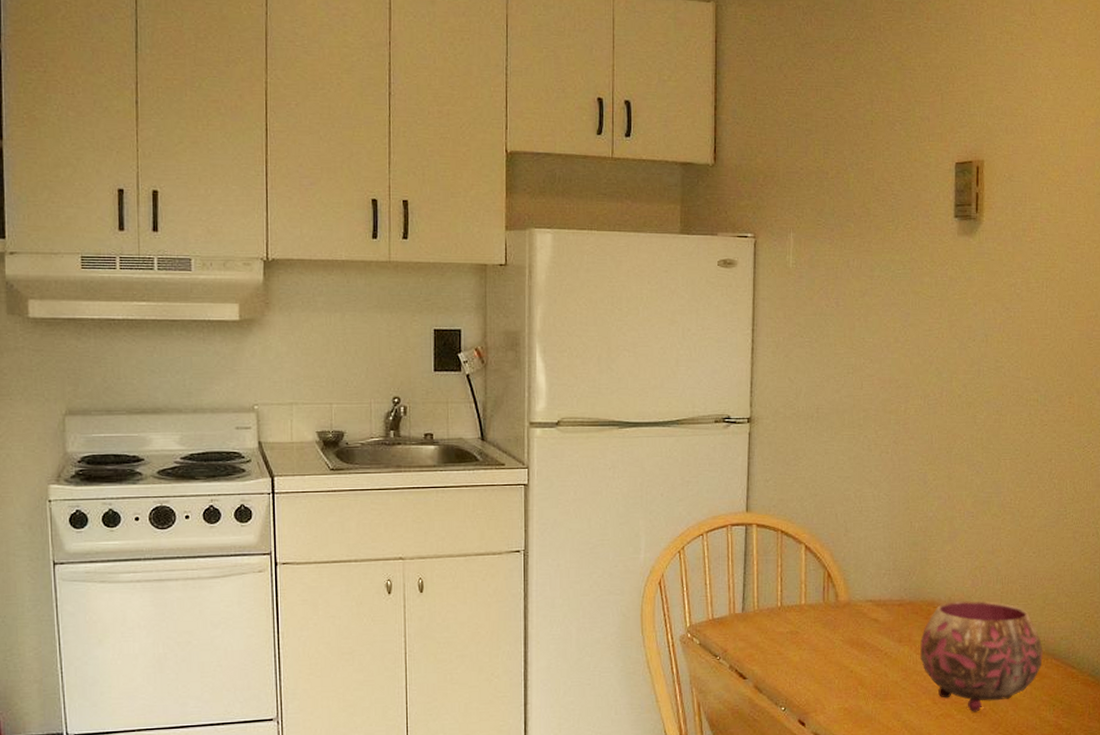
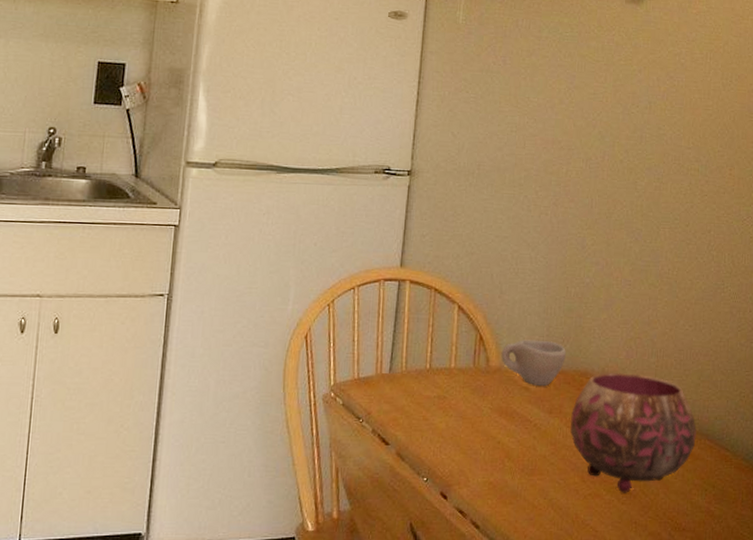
cup: none [849,573,913,618] -> present [501,339,566,387]

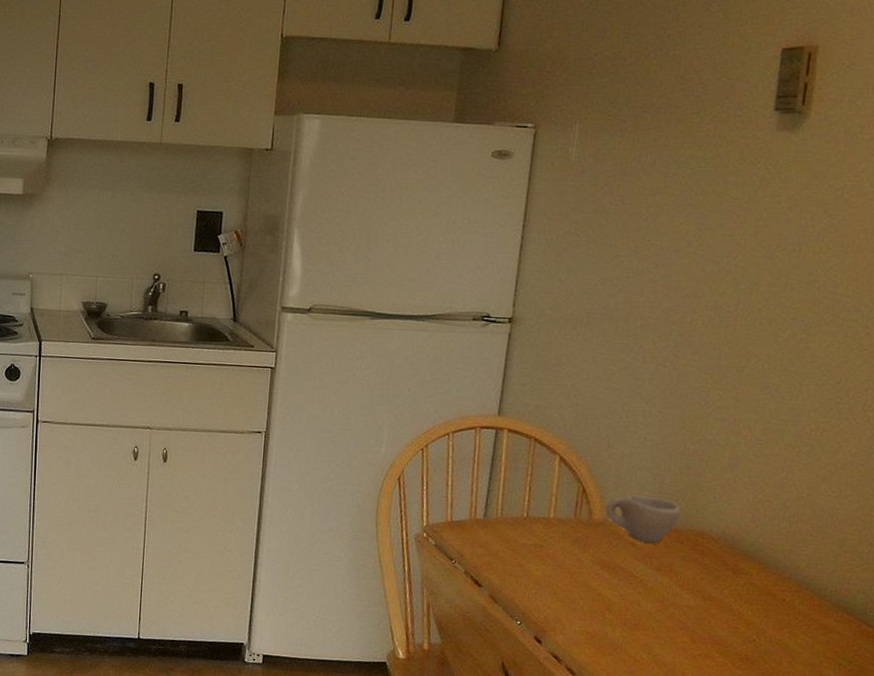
bowl: present [570,373,696,493] -> none [681,534,833,658]

